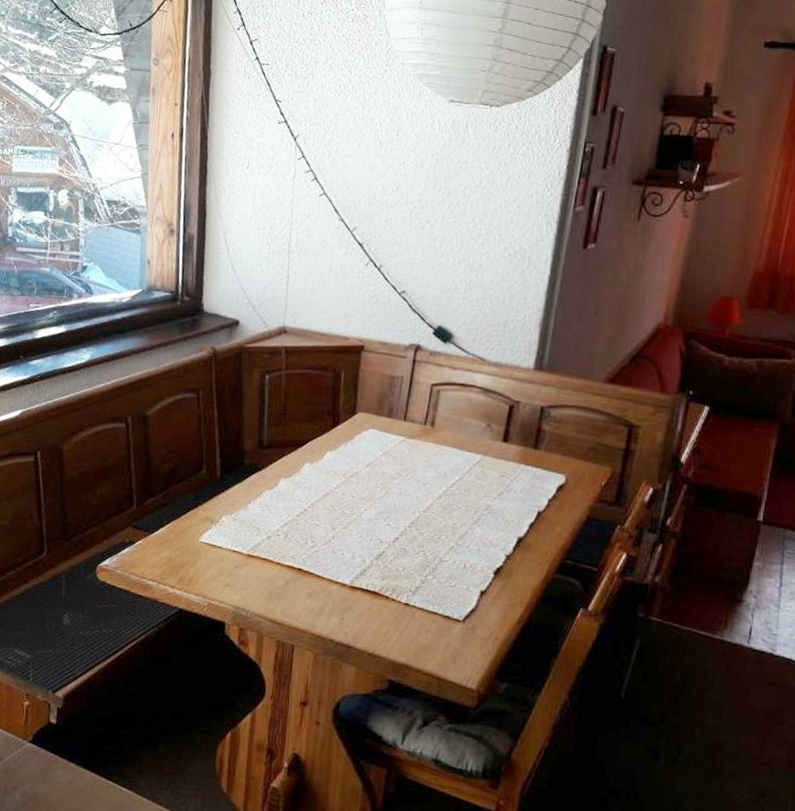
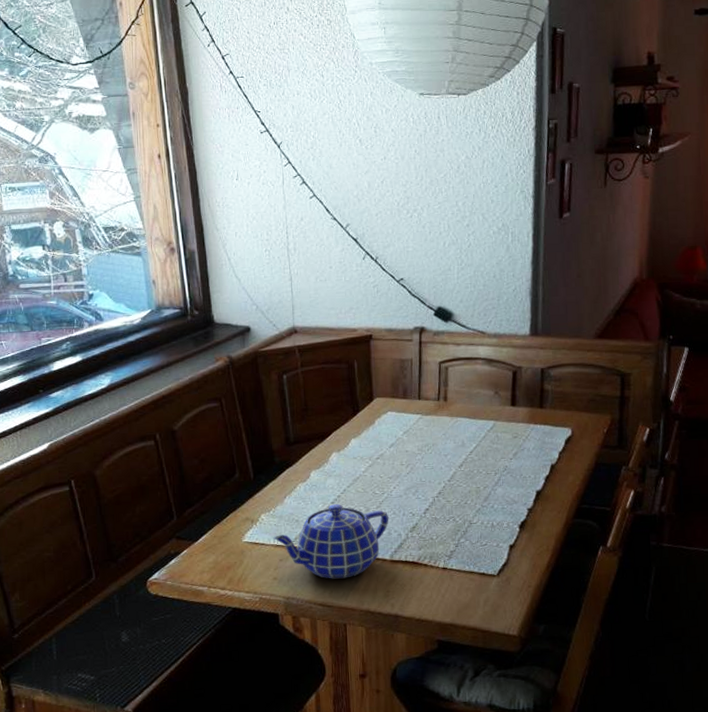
teapot: none [231,517,355,597] -> present [273,504,389,579]

